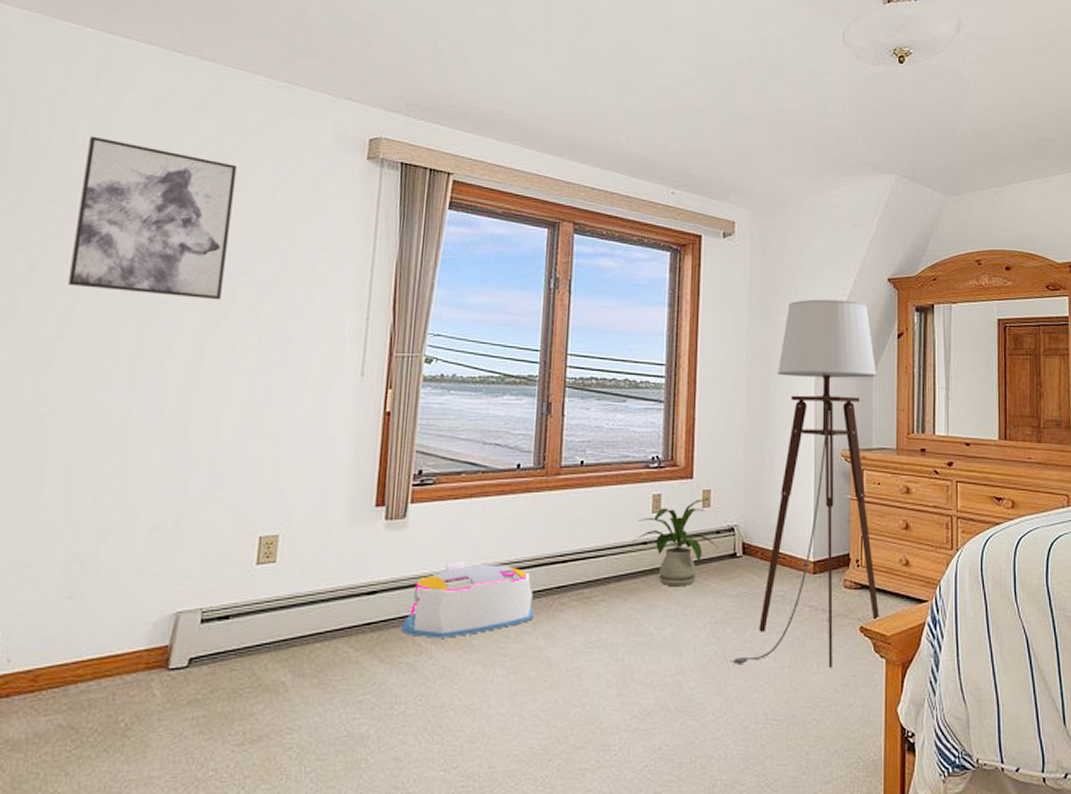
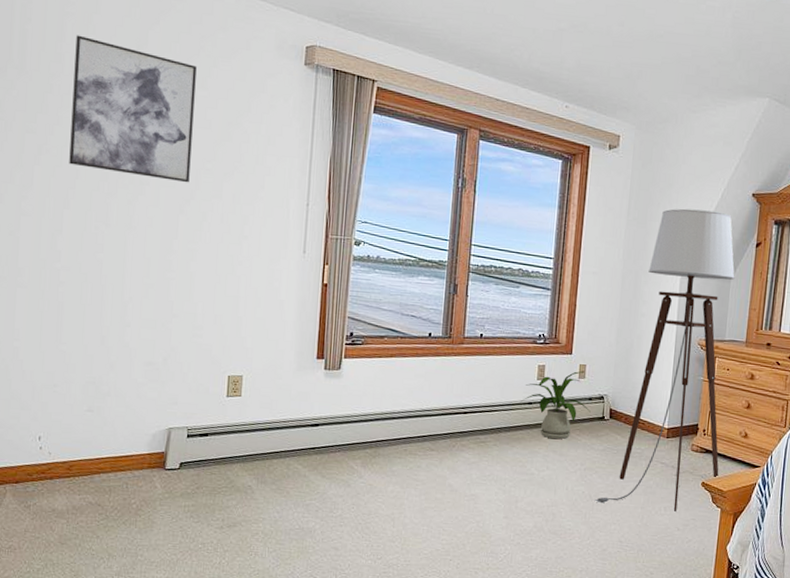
storage bin: present [401,561,534,638] -> none [338,406,440,464]

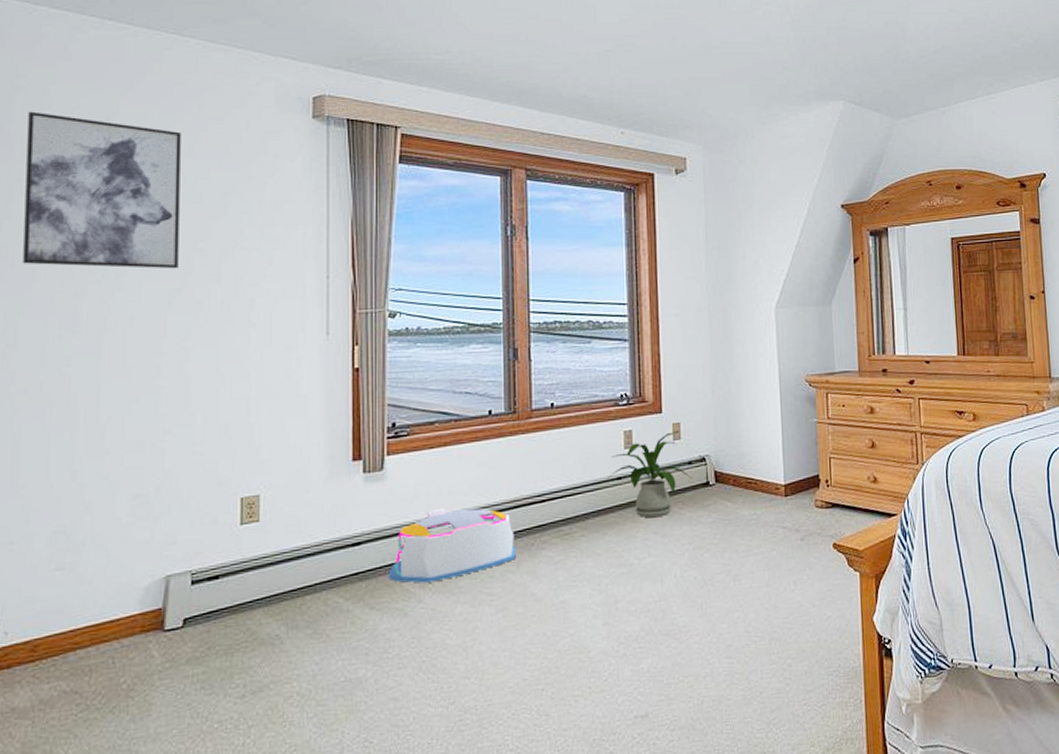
storage bin: none [338,406,440,464] -> present [388,508,516,583]
floor lamp: present [594,208,735,513] -> none [709,229,851,589]

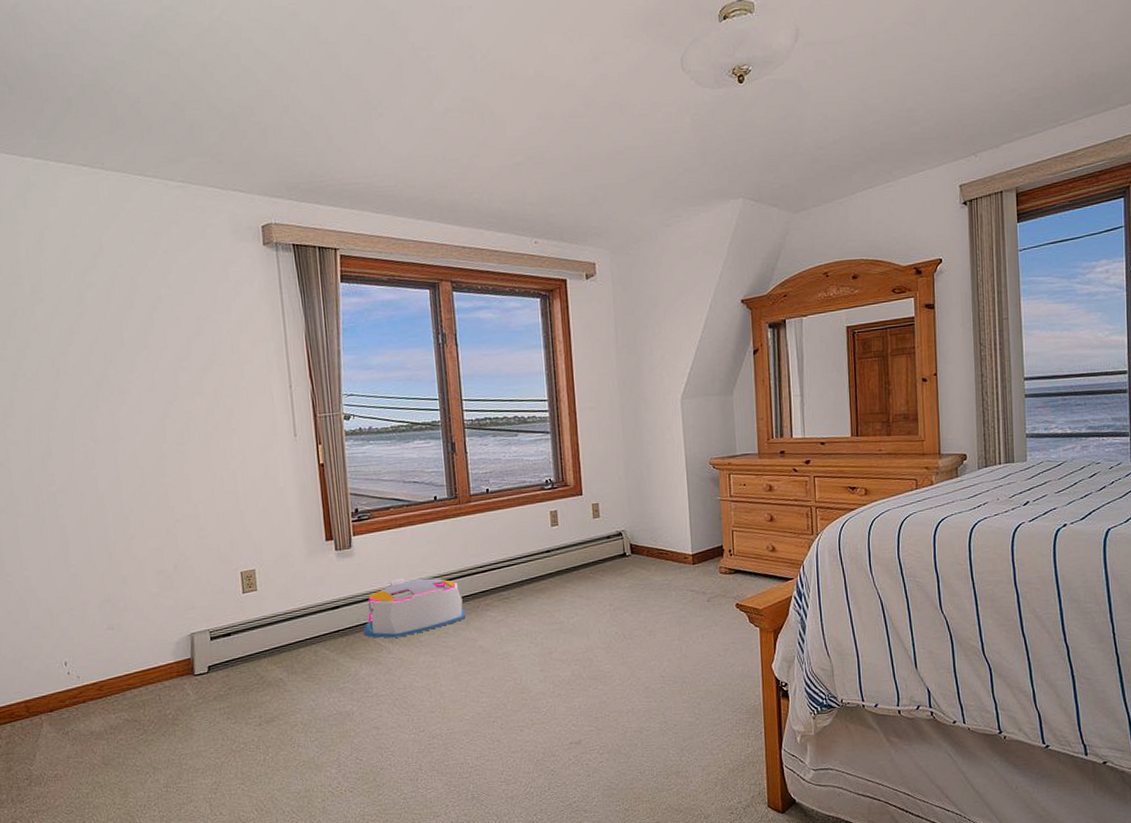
wall art: present [23,111,181,269] -> none [31,253,169,386]
house plant: present [608,432,692,517] -> none [538,511,611,583]

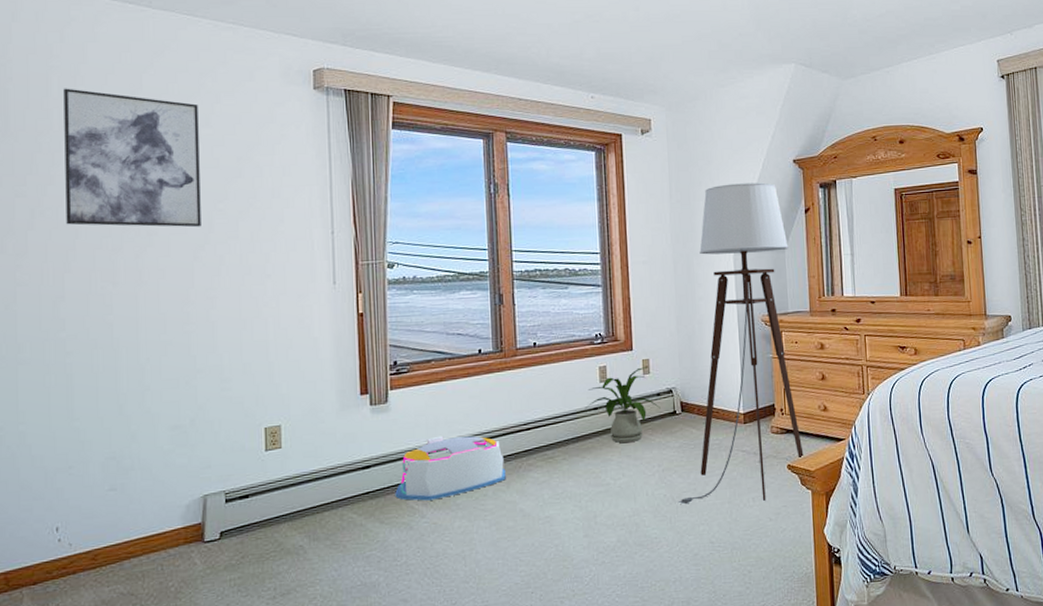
wall art: none [31,253,169,386] -> present [63,88,201,228]
house plant: none [538,511,611,583] -> present [586,367,661,443]
floor lamp: none [629,324,752,642] -> present [677,182,804,505]

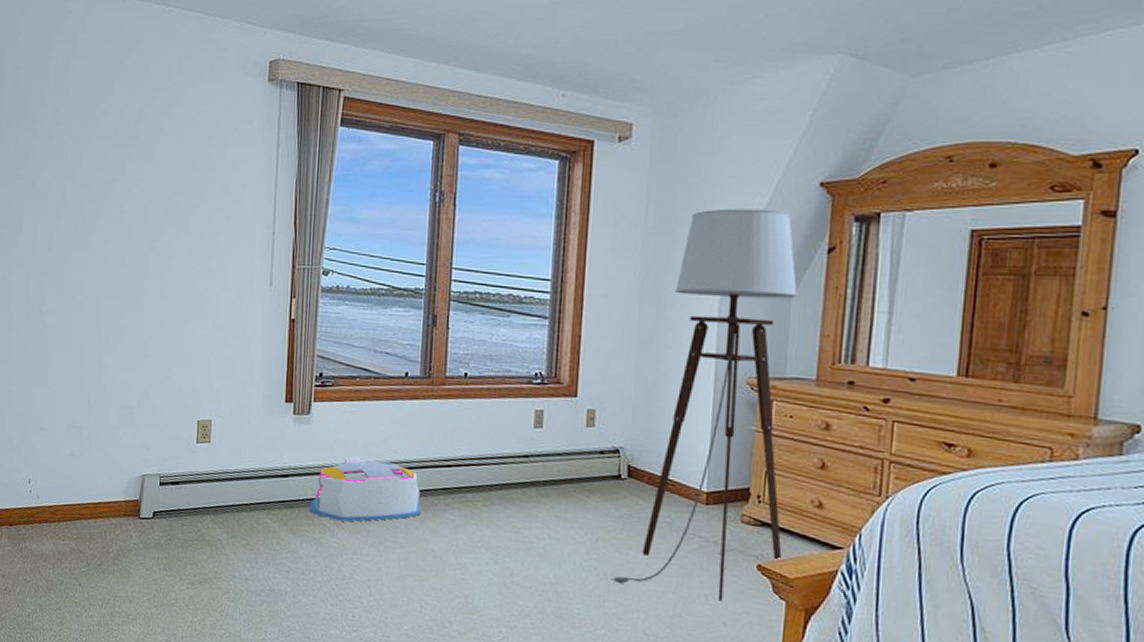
wall art: present [63,88,201,228] -> none [52,78,164,218]
house plant: present [586,367,661,443] -> none [515,418,603,501]

